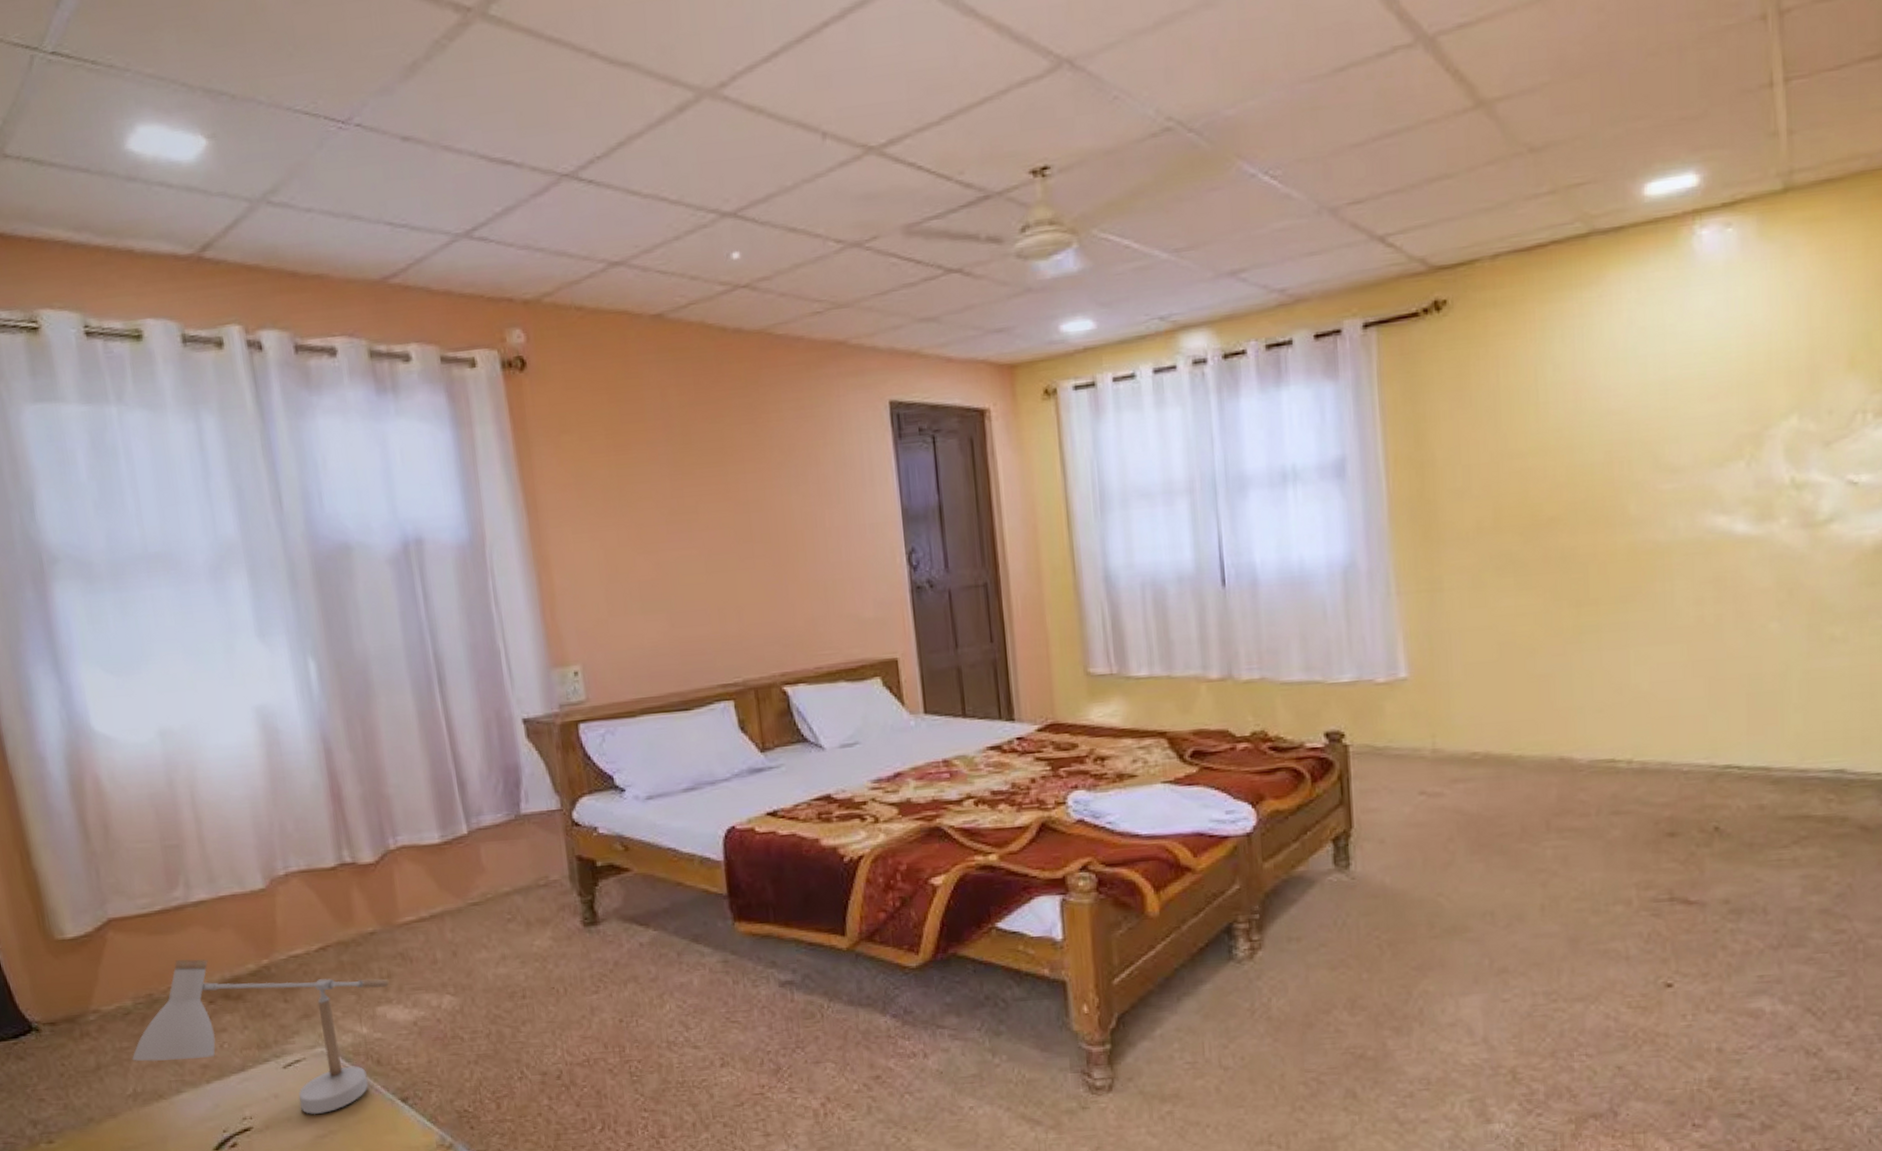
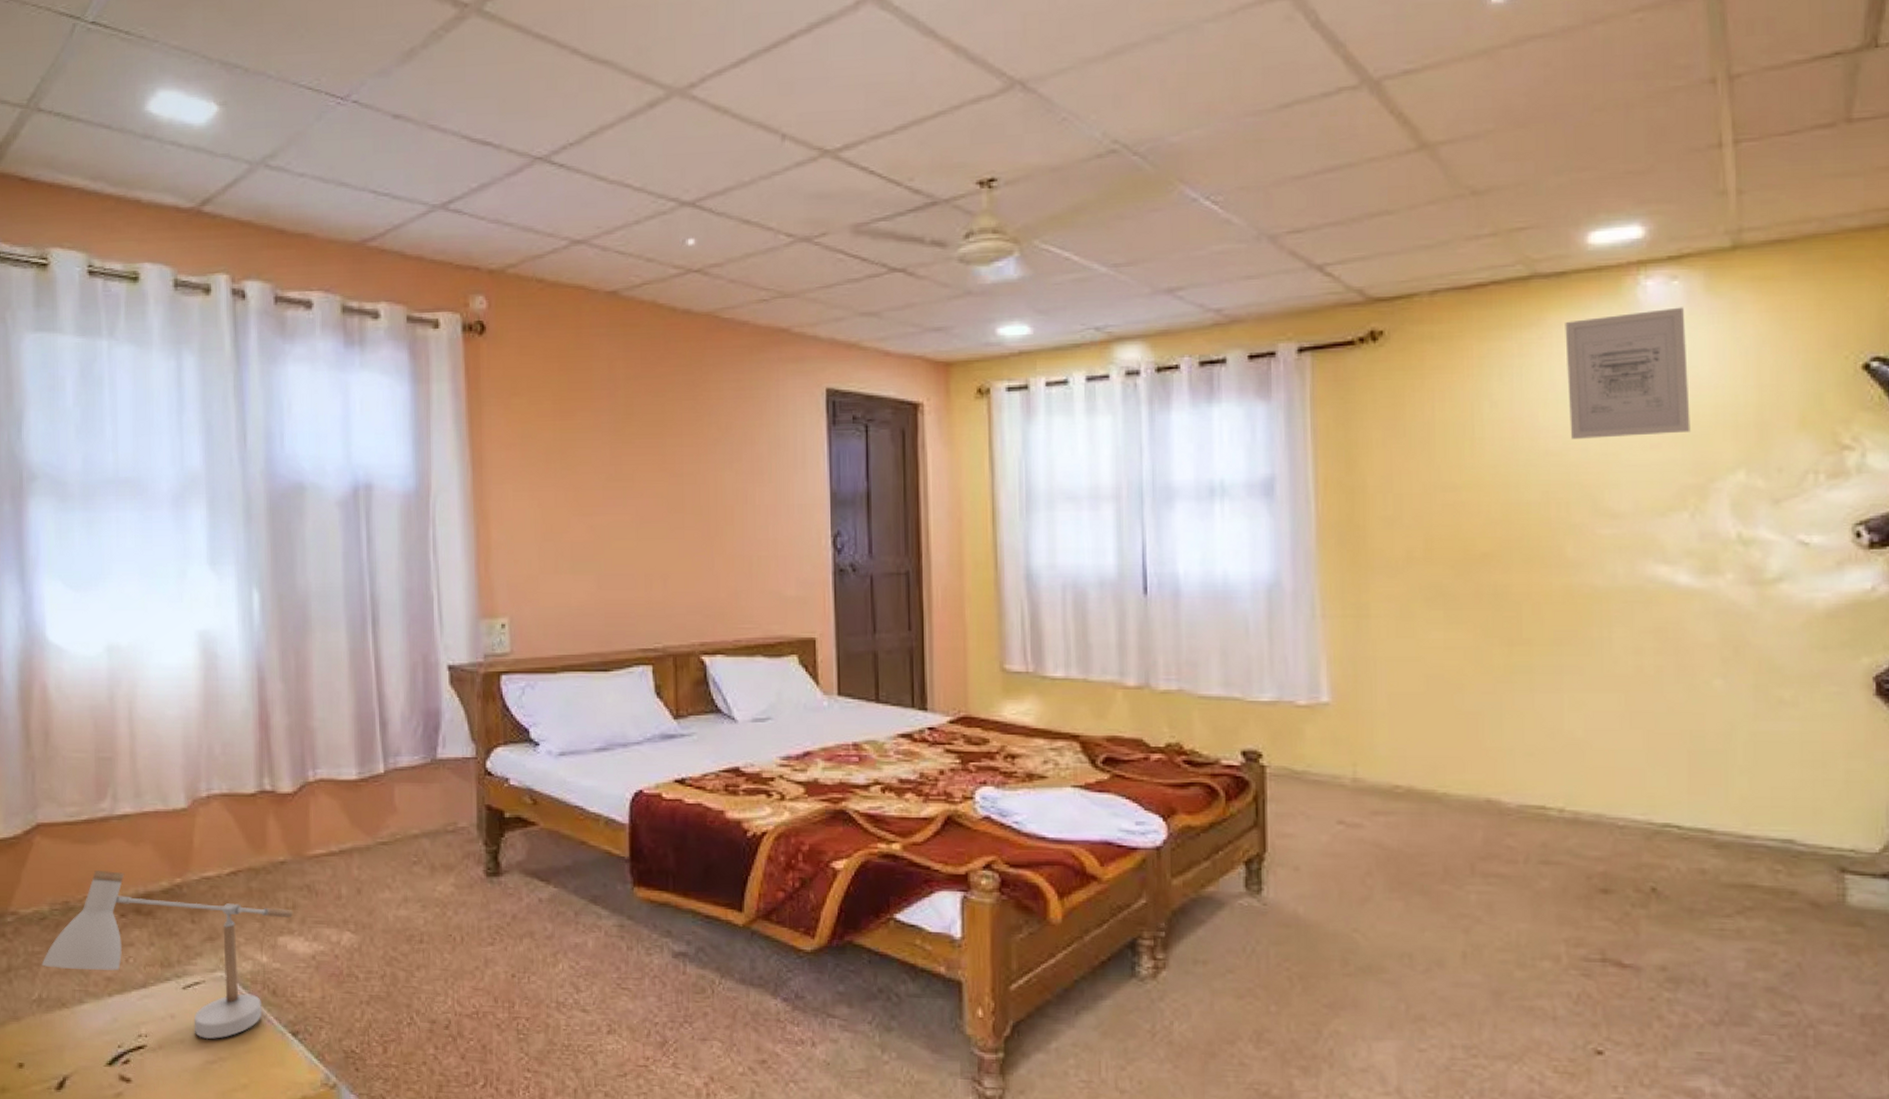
wall art: none [1623,254,1746,397] -> present [1565,307,1691,439]

